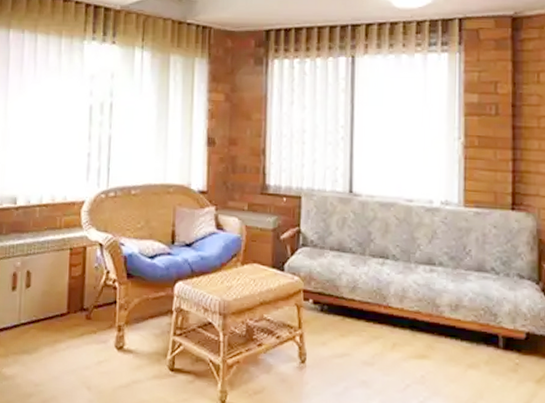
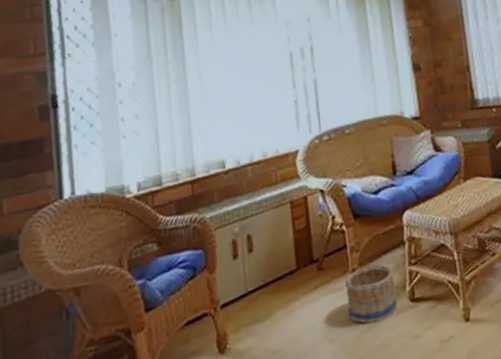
basket: none [109,326,158,382] -> present [345,264,397,324]

